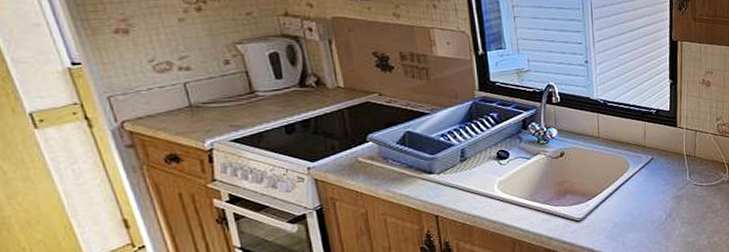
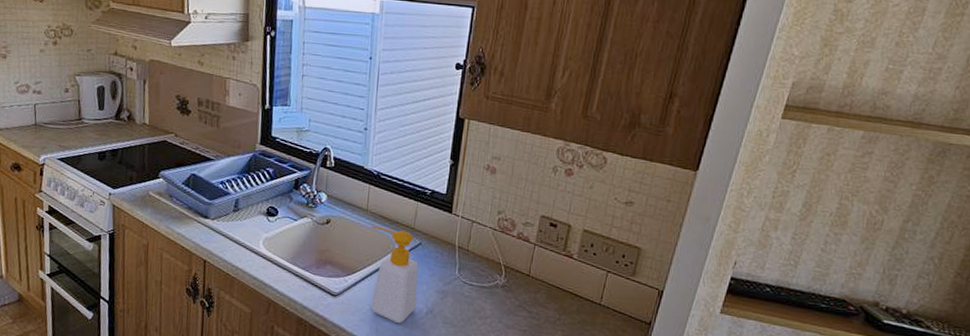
soap bottle: none [605,150,656,233] -> present [370,226,418,324]

